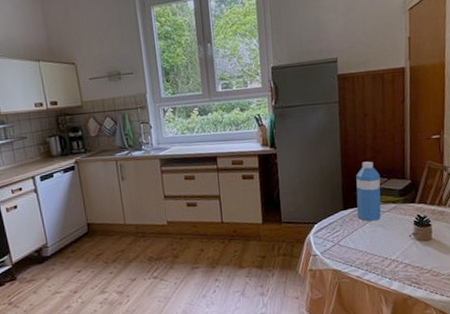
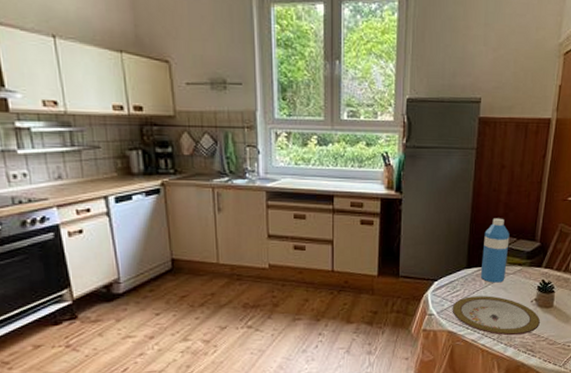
plate: none [334,233,421,270] -> present [452,295,540,336]

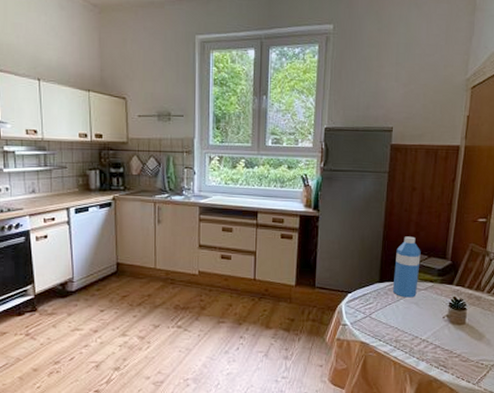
plate: present [452,295,540,336] -> none [365,309,452,350]

